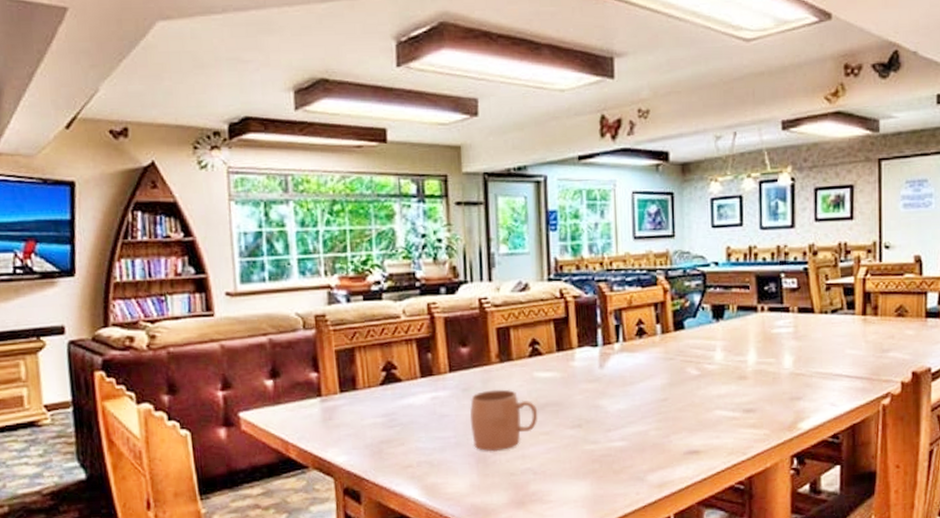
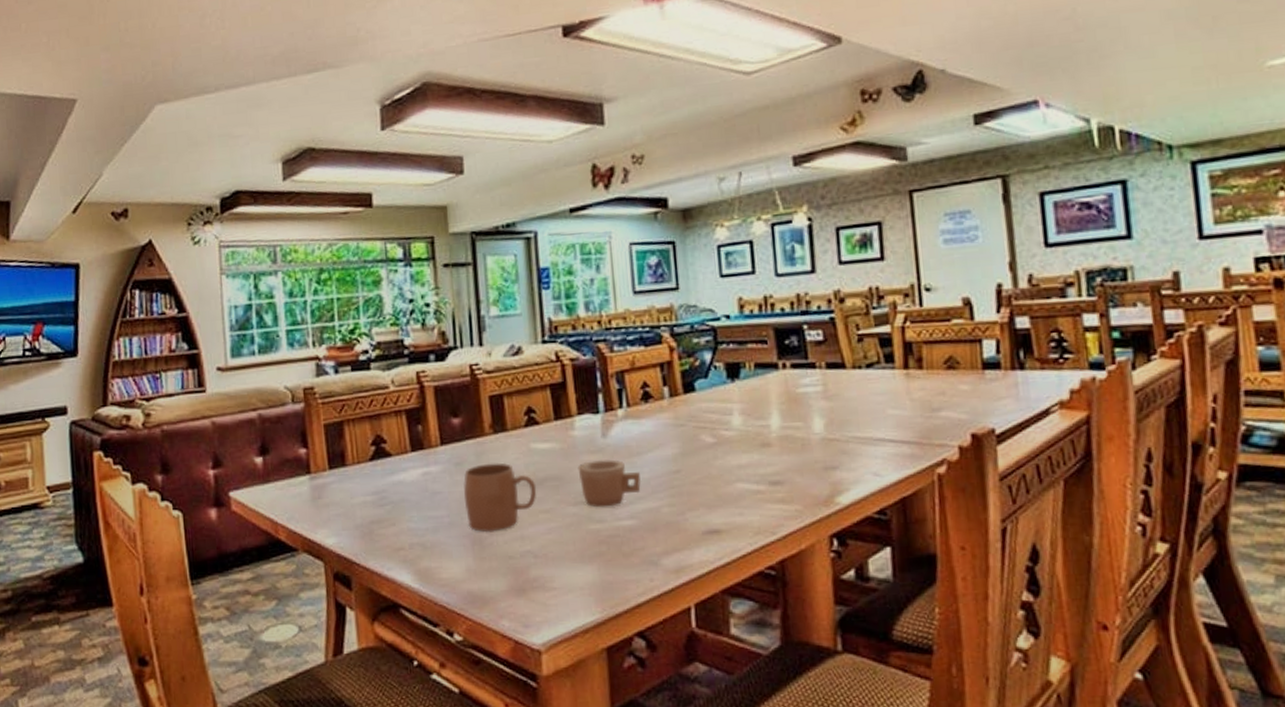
cup: none [576,388,632,430] -> present [577,459,641,507]

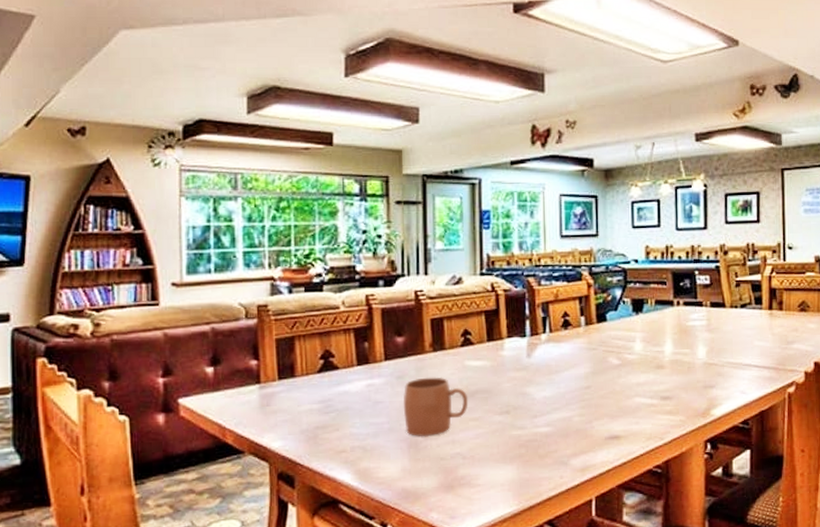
cup: present [577,459,641,507] -> none [505,376,557,416]

